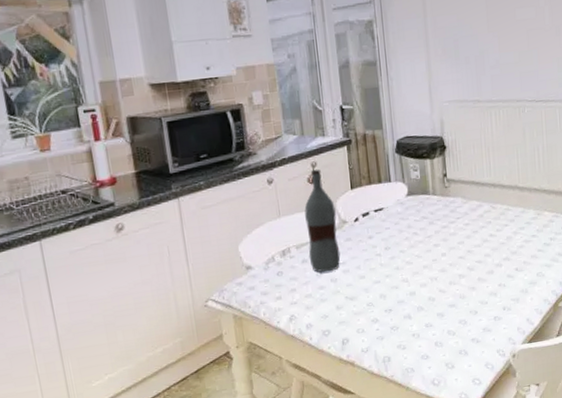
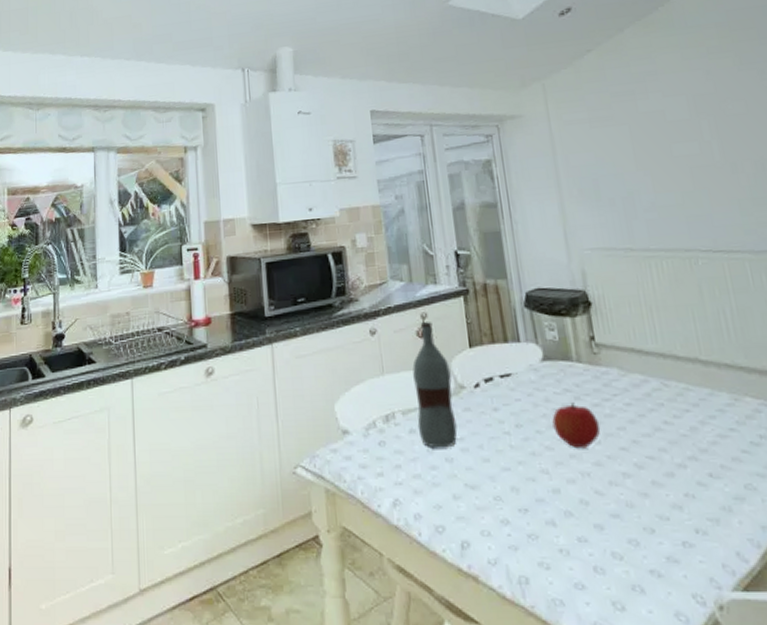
fruit: none [412,226,446,261] -> present [552,402,601,449]

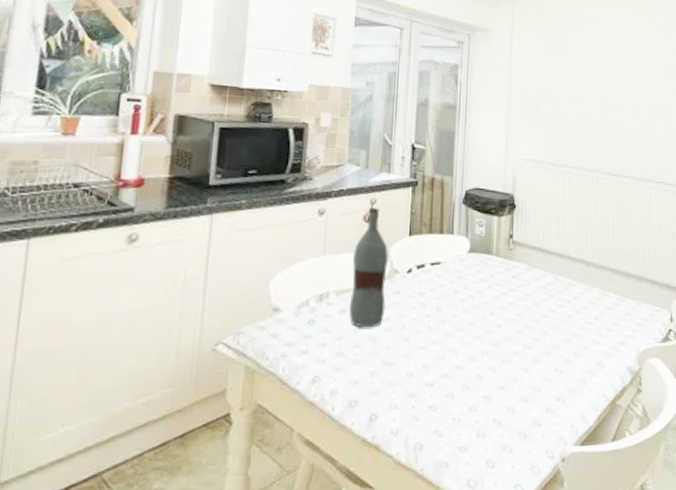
fruit: present [552,402,601,449] -> none [467,291,504,331]

